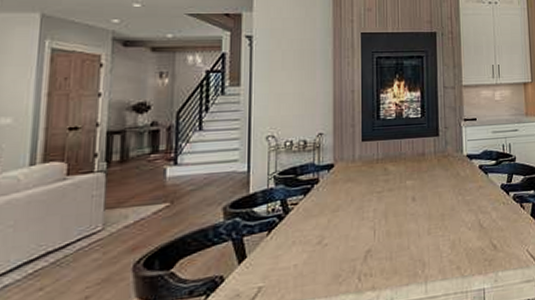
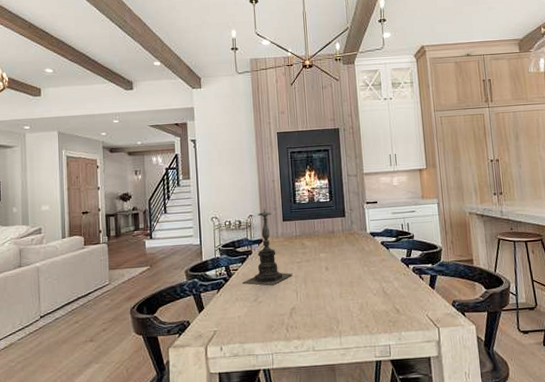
candle holder: none [304,126,371,223] -> present [243,209,293,286]

